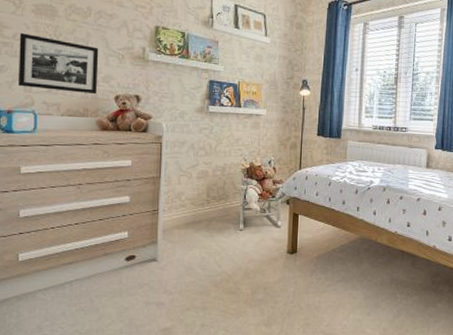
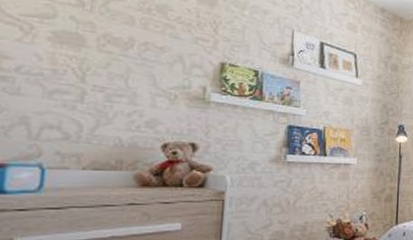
picture frame: present [18,33,99,95] -> none [19,65,143,143]

